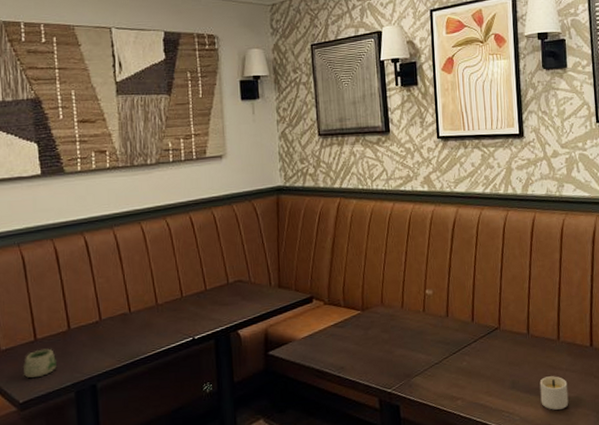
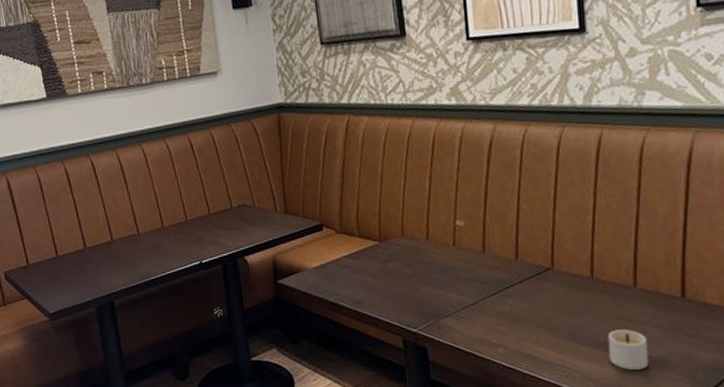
mug: present [22,348,58,379] -> none [49,265,79,292]

